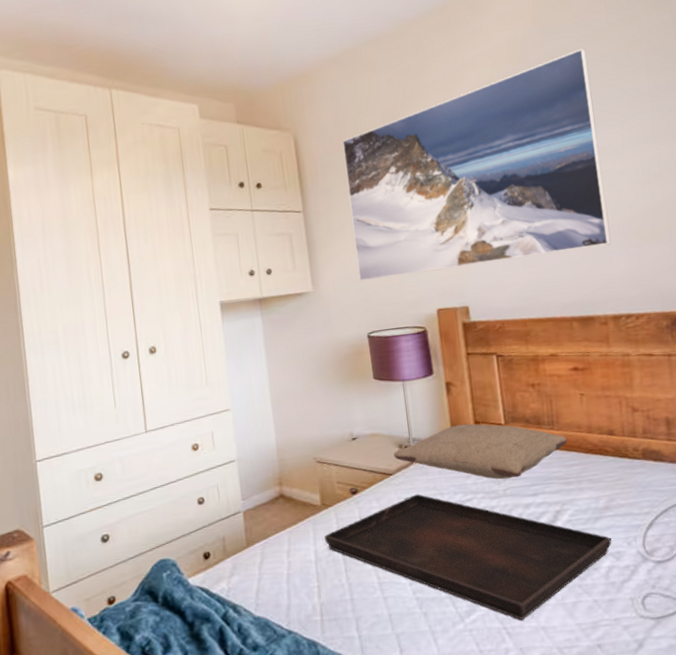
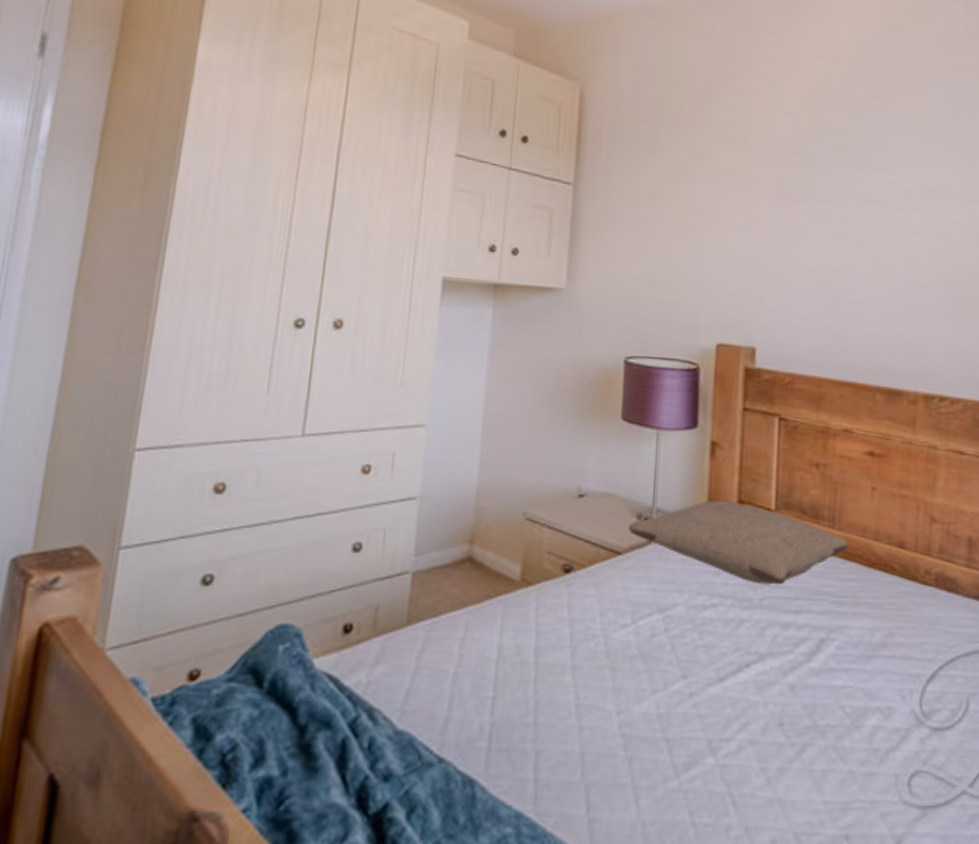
serving tray: present [324,494,611,620] -> none [515,586,882,785]
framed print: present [342,48,612,282] -> none [628,66,938,306]

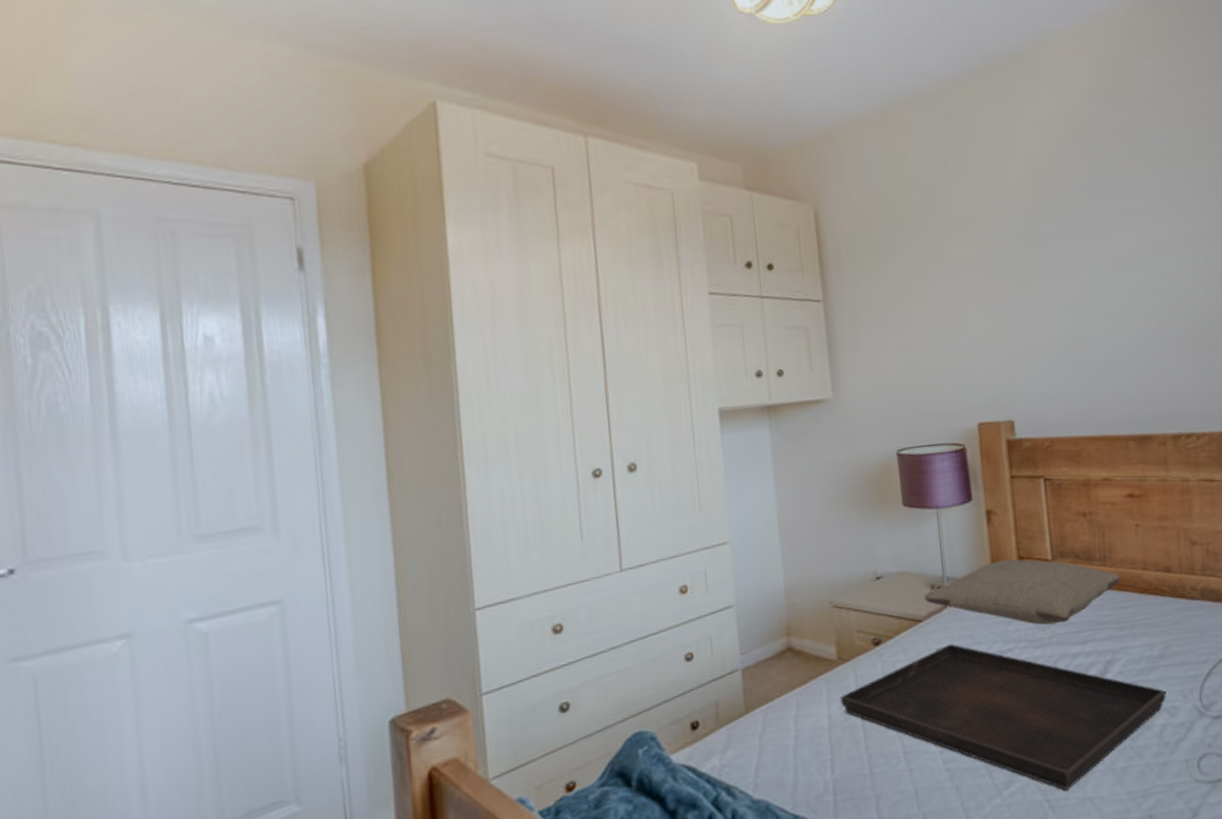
serving tray: none [515,586,882,785] -> present [840,643,1166,790]

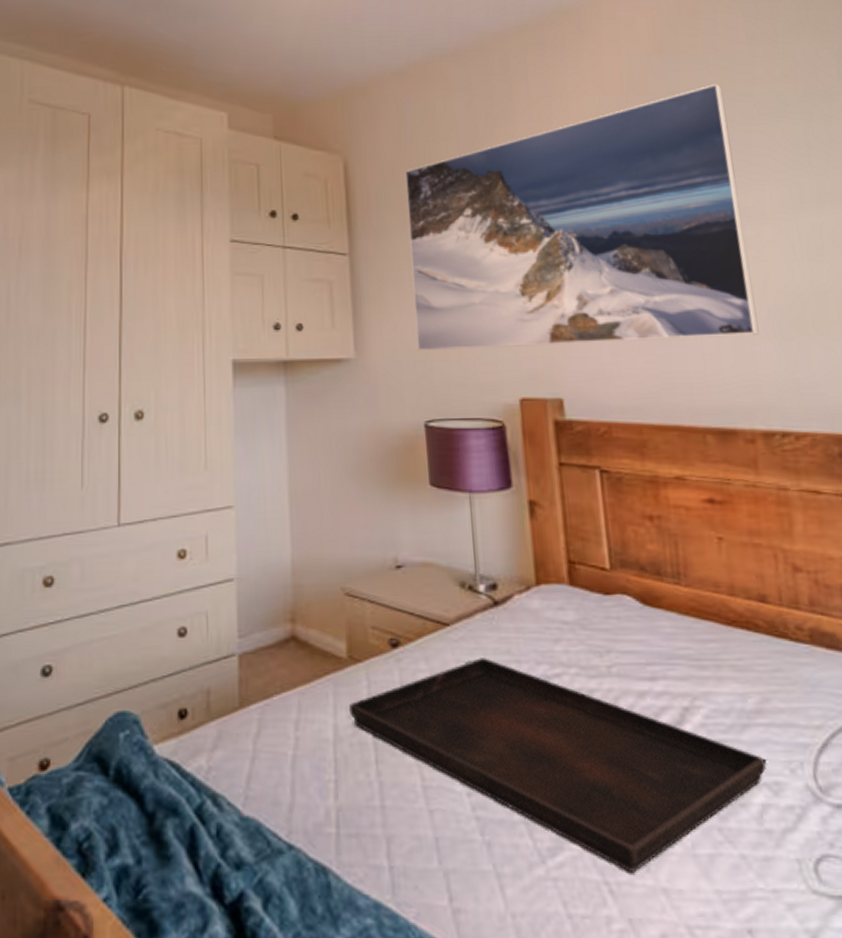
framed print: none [872,126,1172,388] -> present [405,83,759,352]
pillow: present [924,559,1121,626] -> none [452,563,700,650]

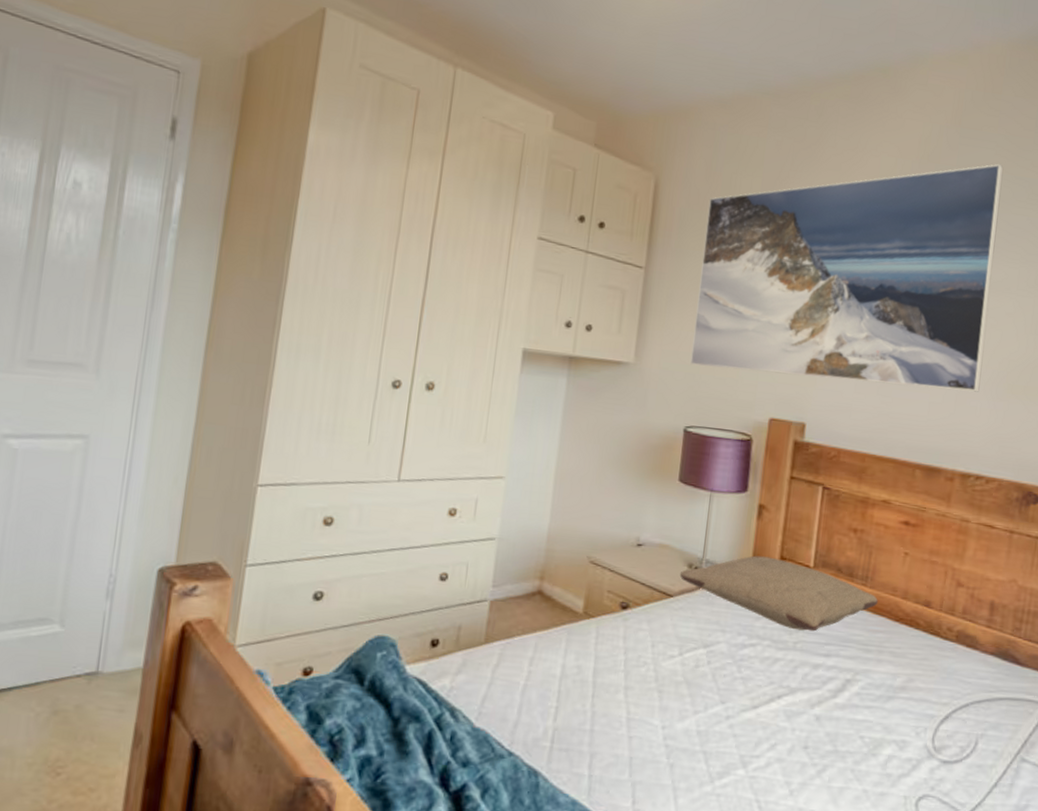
serving tray: present [349,658,766,872] -> none [577,625,899,795]
pillow: none [452,563,700,650] -> present [679,555,879,632]

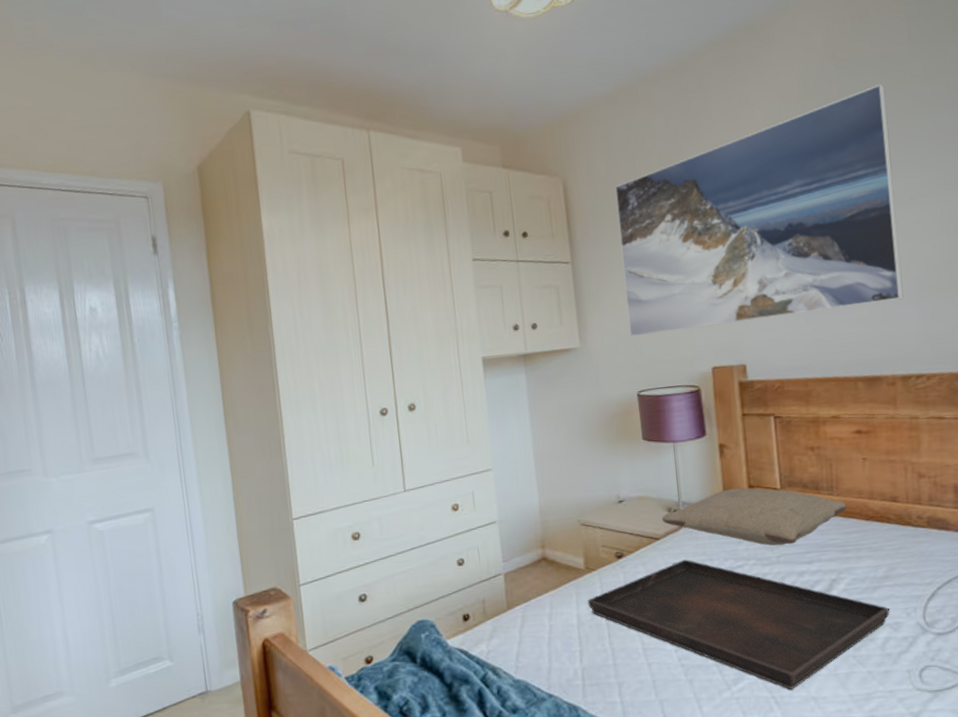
serving tray: none [577,625,899,795] -> present [588,559,889,689]

